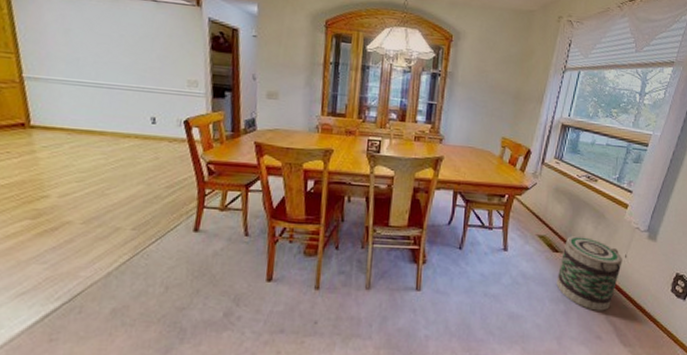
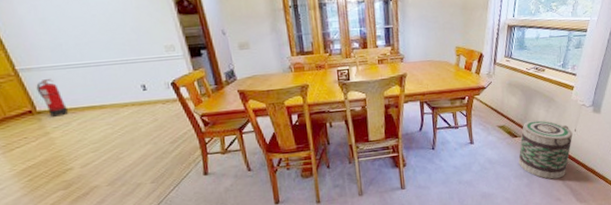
fire extinguisher: none [37,92,65,136] -> present [36,78,69,117]

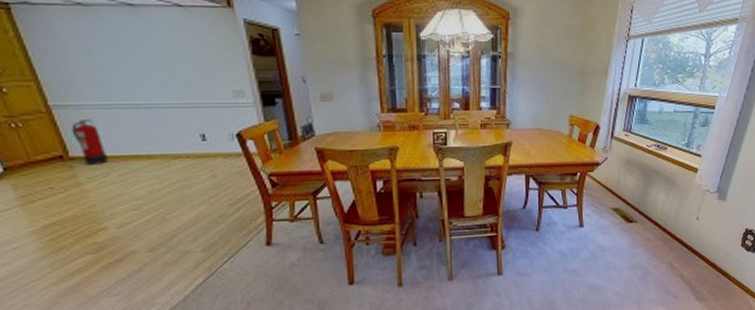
basket: present [518,120,573,180] -> none [633,204,694,273]

